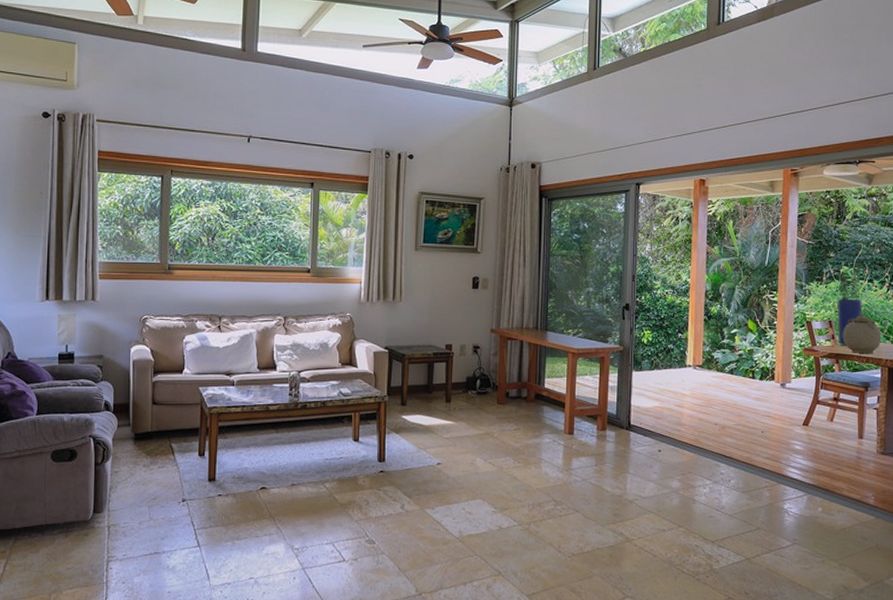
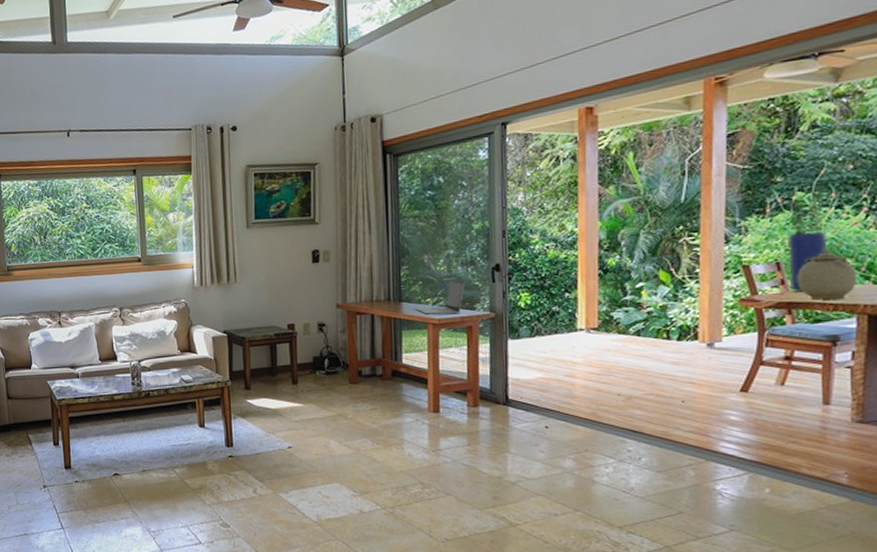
laptop: none [558,313,600,346] -> present [415,278,465,315]

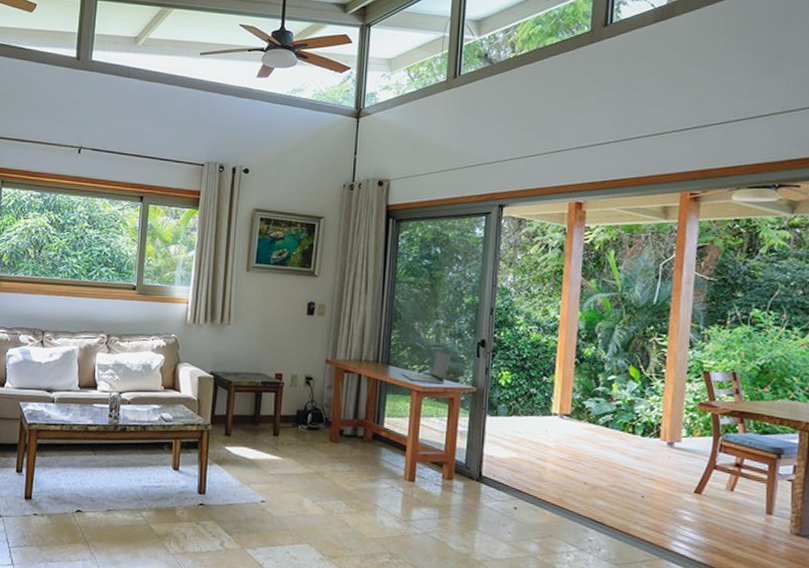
vase: present [787,179,827,292] -> none [743,300,780,403]
teapot: present [797,248,857,300] -> none [750,365,802,414]

